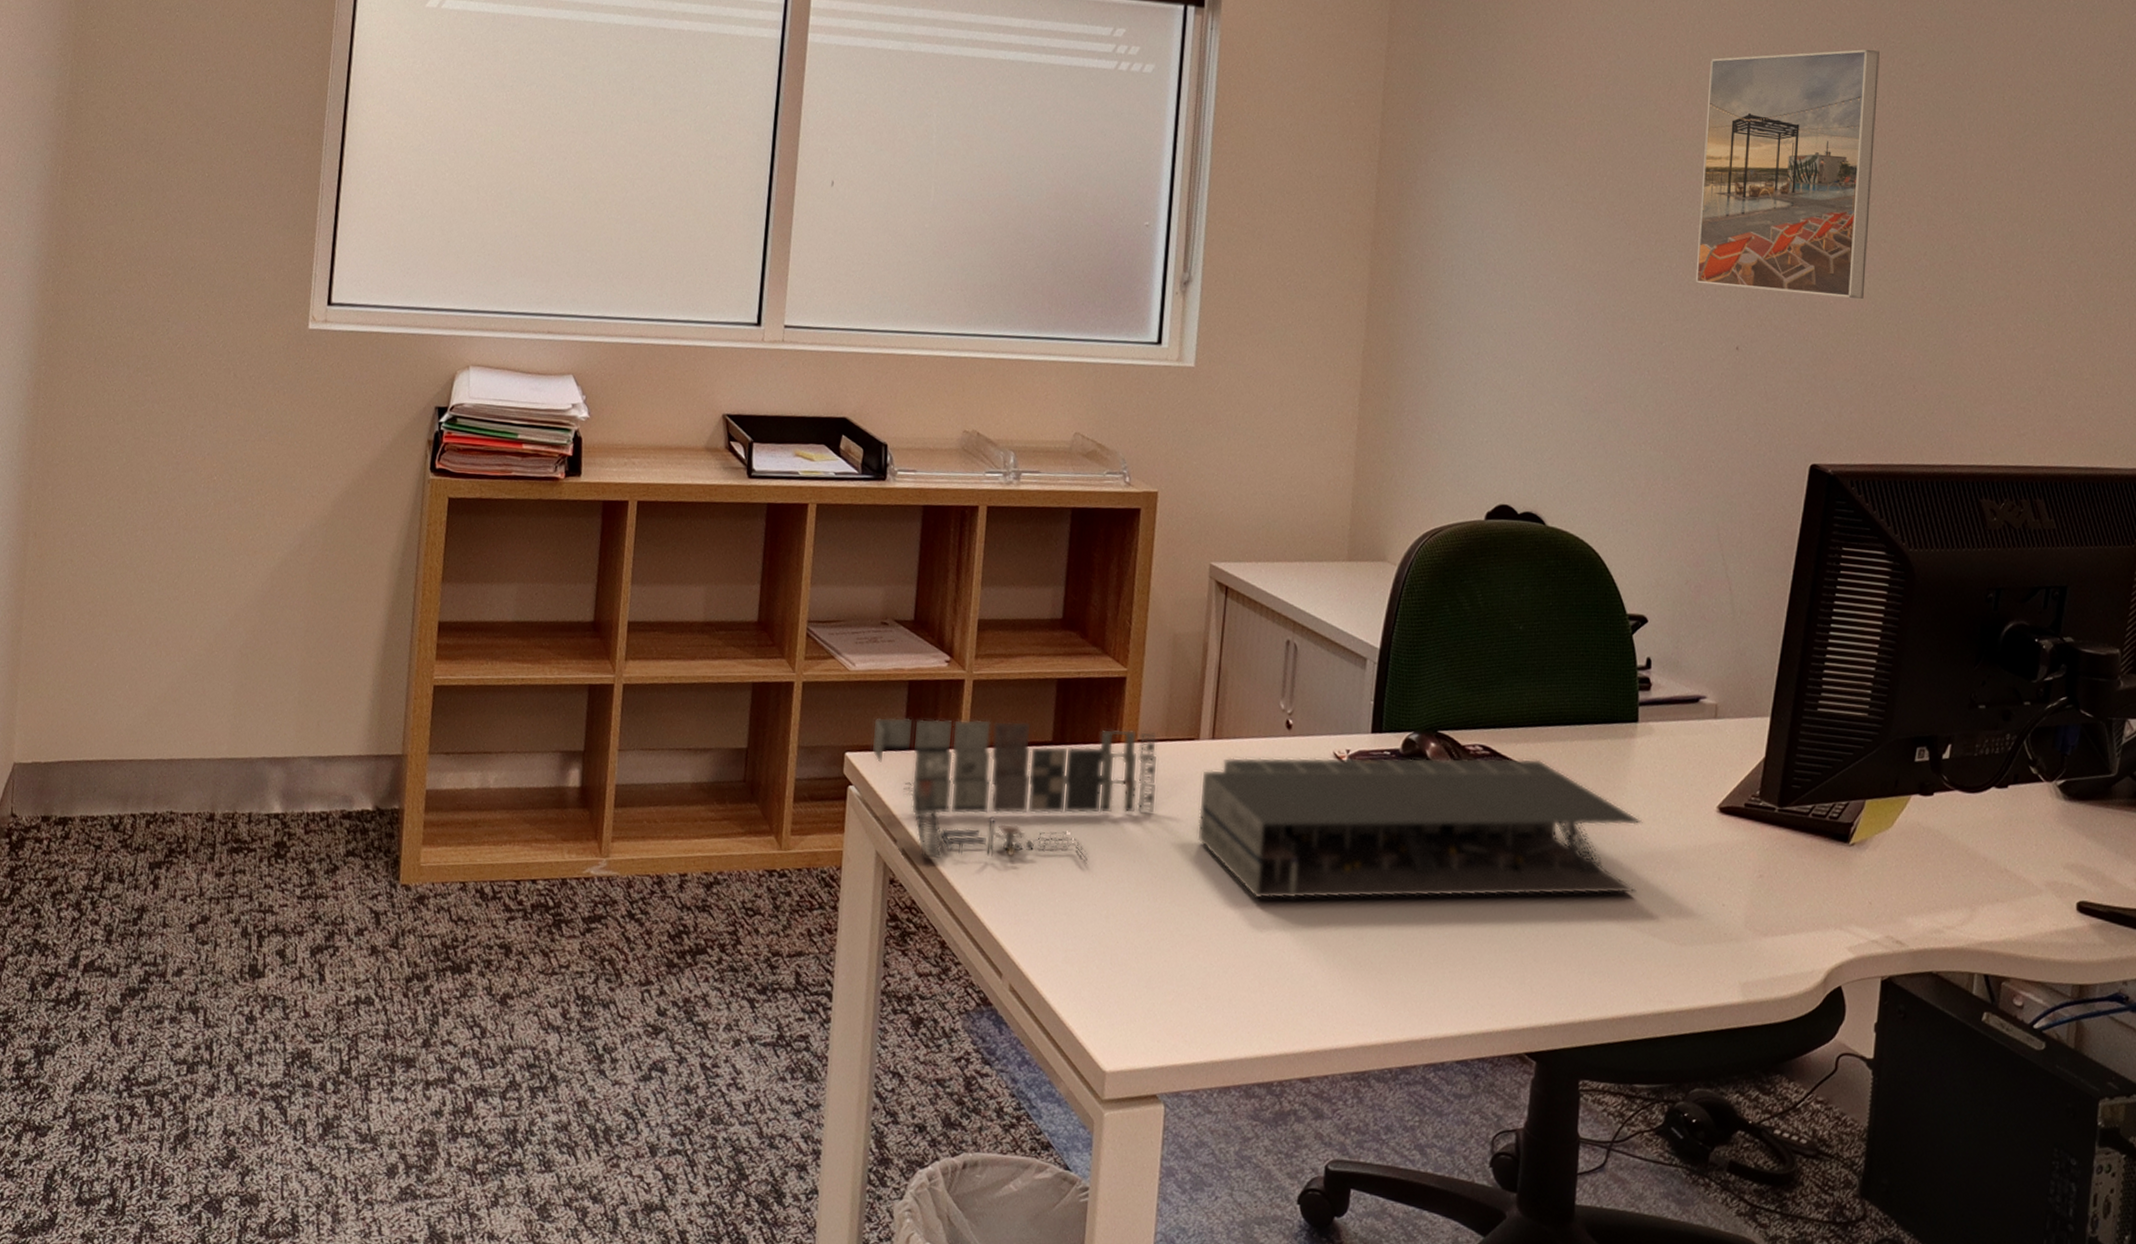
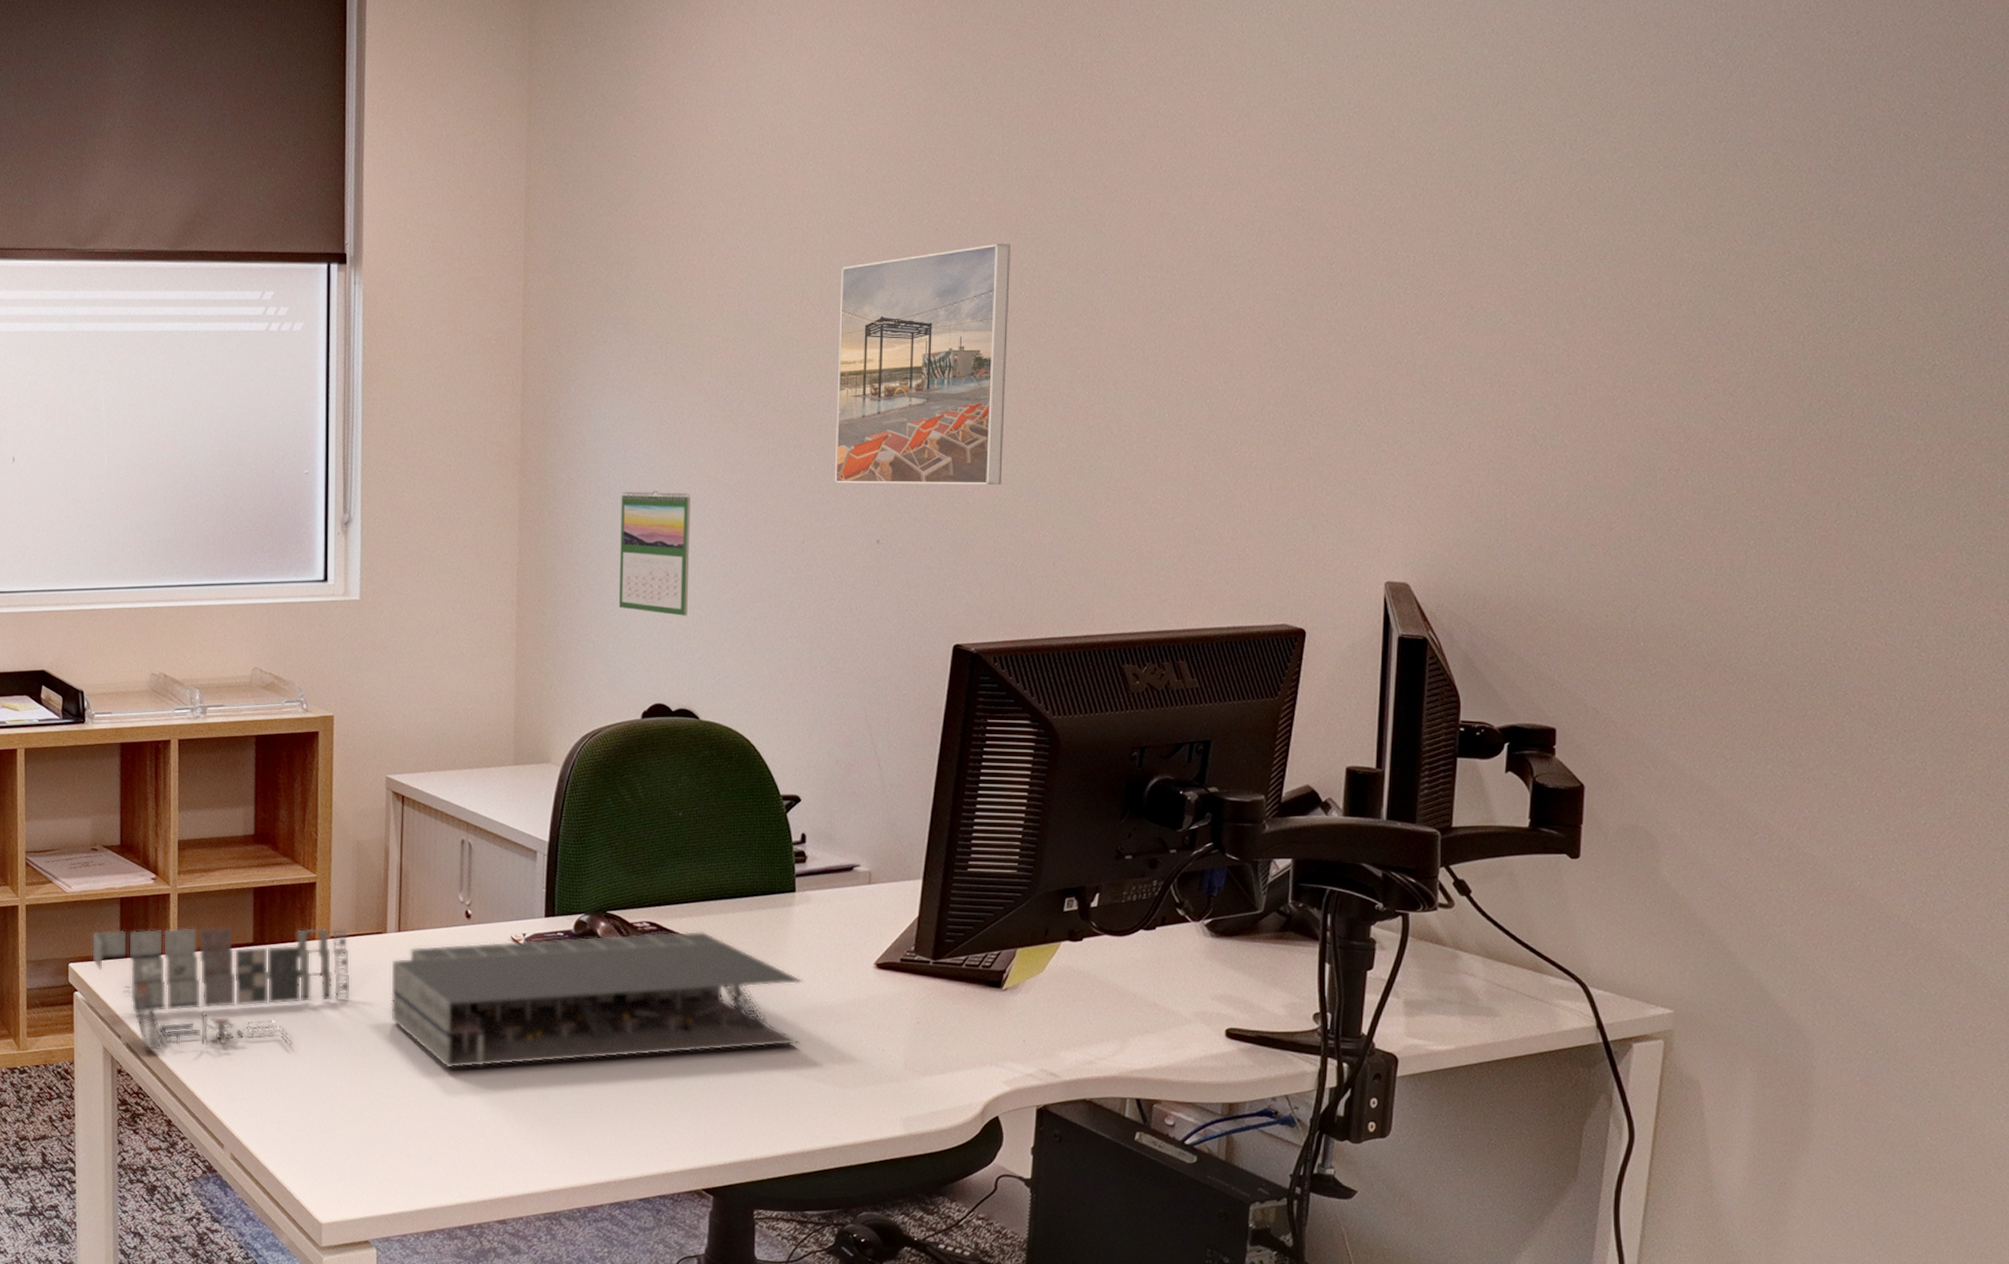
calendar: none [1467,274,1548,412] -> present [618,490,690,616]

